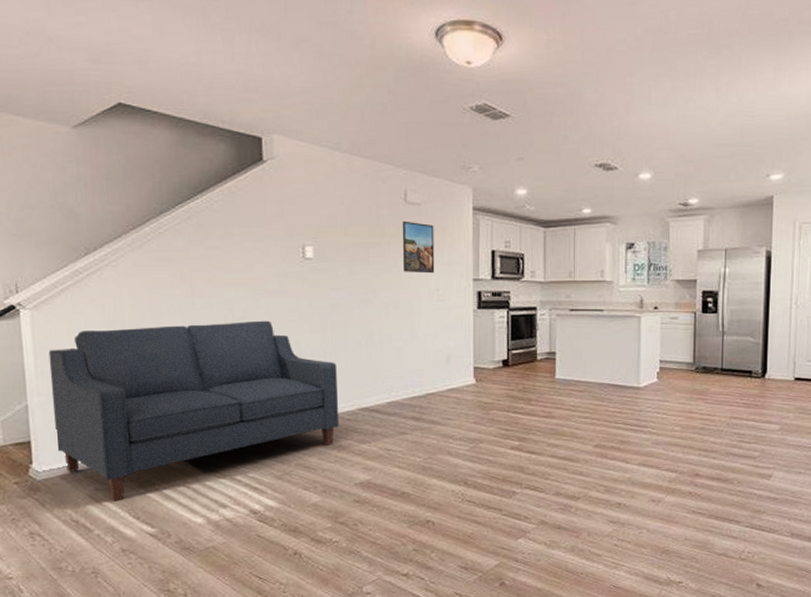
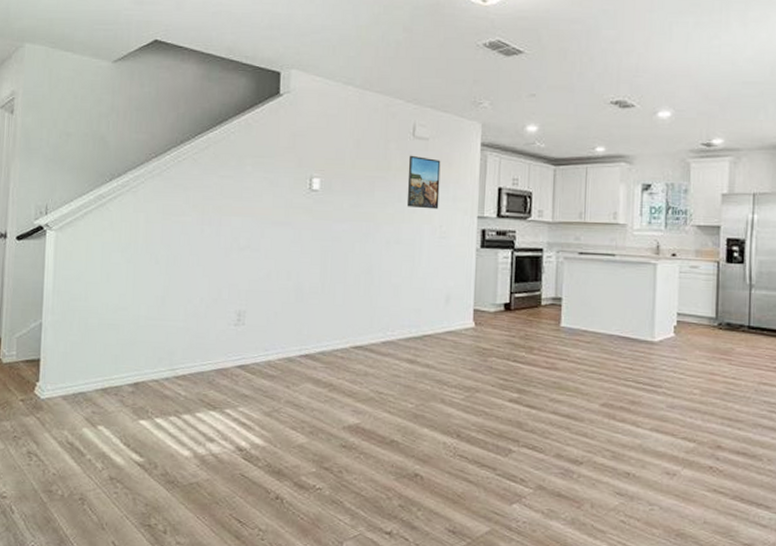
sofa: present [48,320,340,501] -> none [62,250,334,426]

